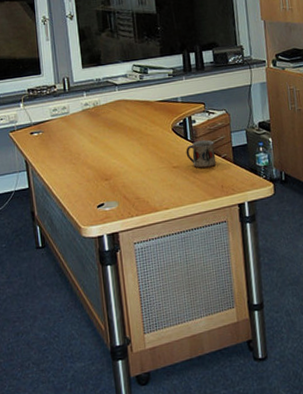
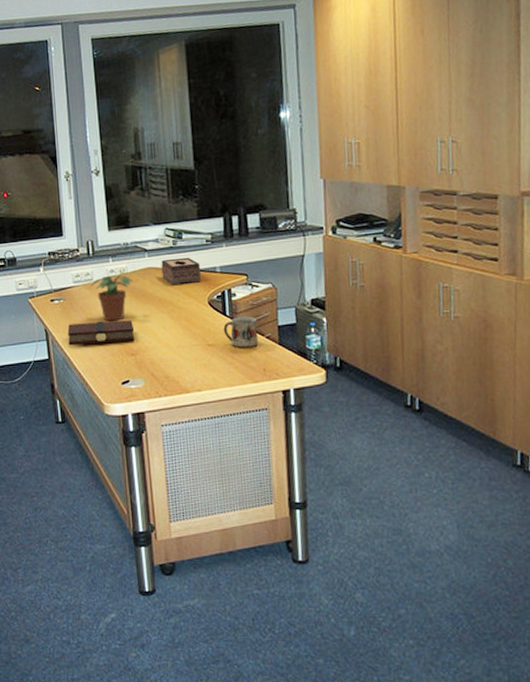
book: none [46,148,109,175] -> present [67,320,135,346]
potted plant: none [67,107,105,150] -> present [91,275,132,322]
tissue box: none [129,89,166,115] -> present [161,257,202,285]

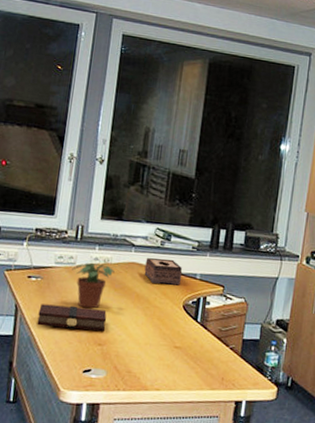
mug: present [223,316,259,348] -> none [192,324,225,356]

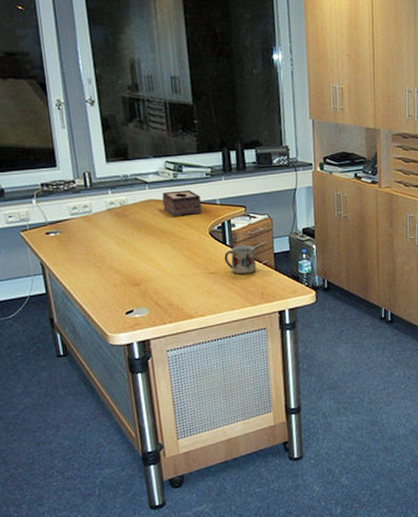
book: present [37,304,107,332] -> none [66,251,138,279]
potted plant: present [72,263,115,309] -> none [89,207,133,254]
mug: none [192,324,225,356] -> present [224,245,257,275]

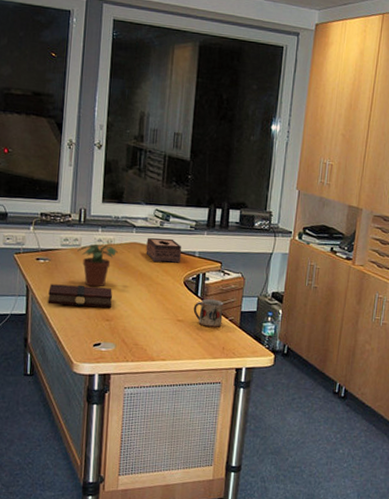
book: none [66,251,138,279] -> present [47,284,113,308]
potted plant: none [89,207,133,254] -> present [77,244,118,287]

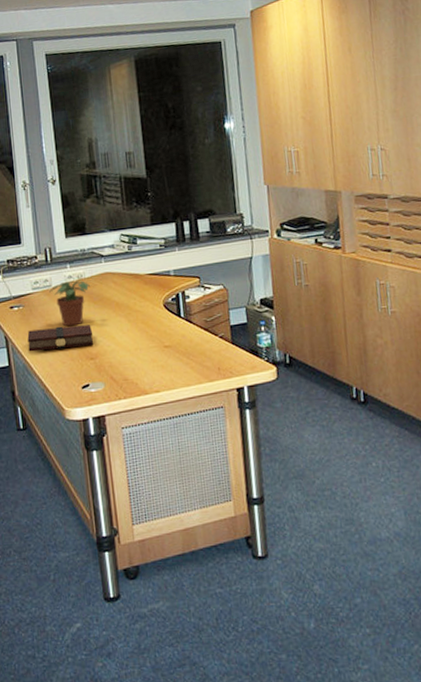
tissue box: present [146,237,182,263] -> none [117,261,157,289]
mug: present [193,299,224,327] -> none [178,317,213,348]

